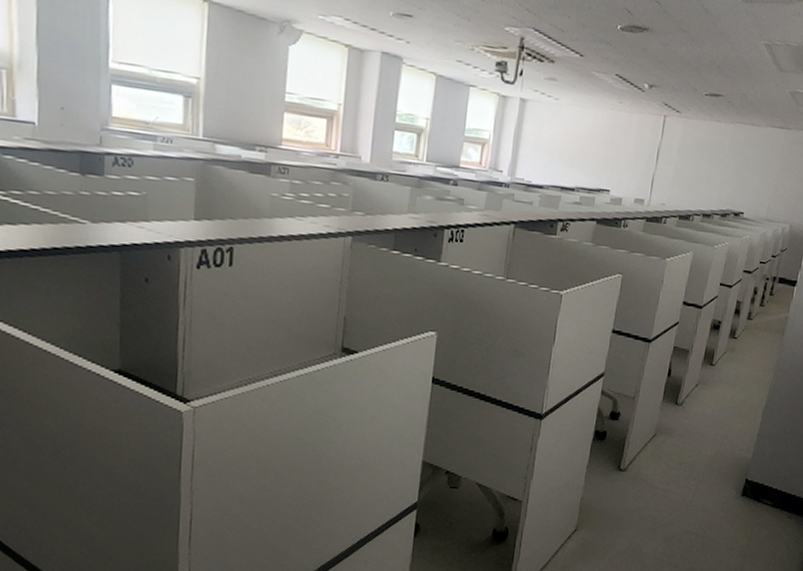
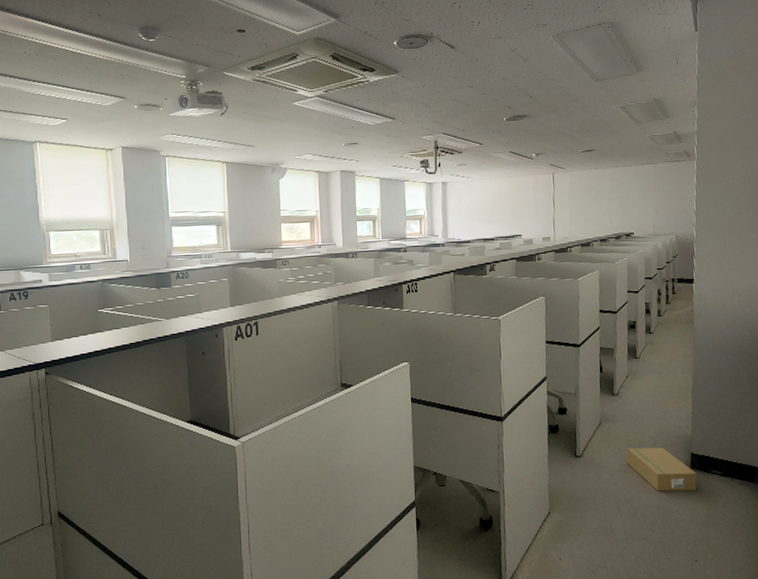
box: none [674,467,746,520] -> present [627,447,697,492]

